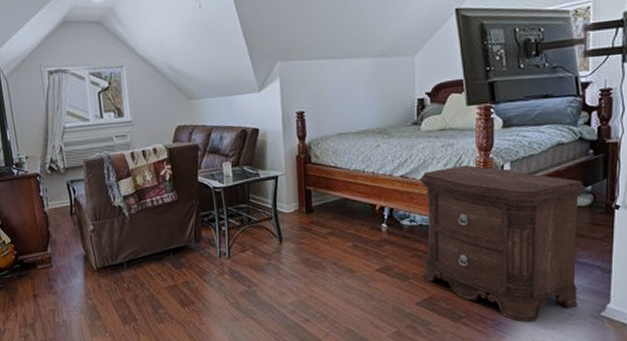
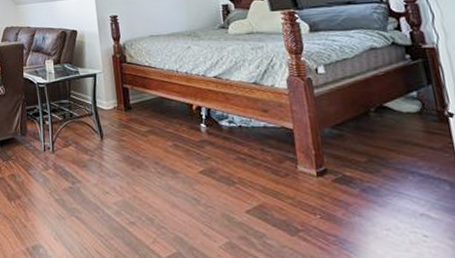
nightstand: present [420,165,586,322] -> none [233,67,431,241]

